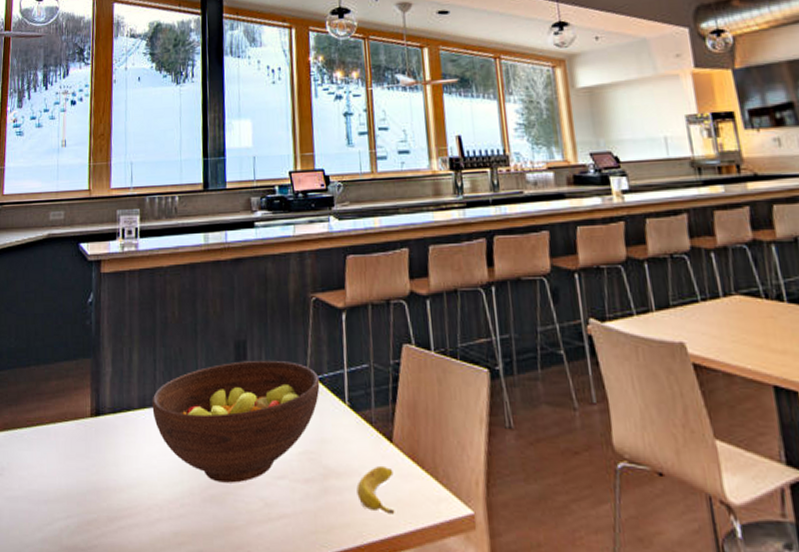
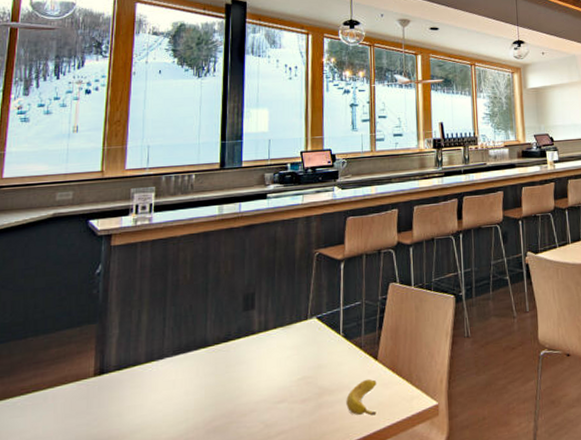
fruit bowl: present [152,360,320,483] -> none [160,306,319,415]

